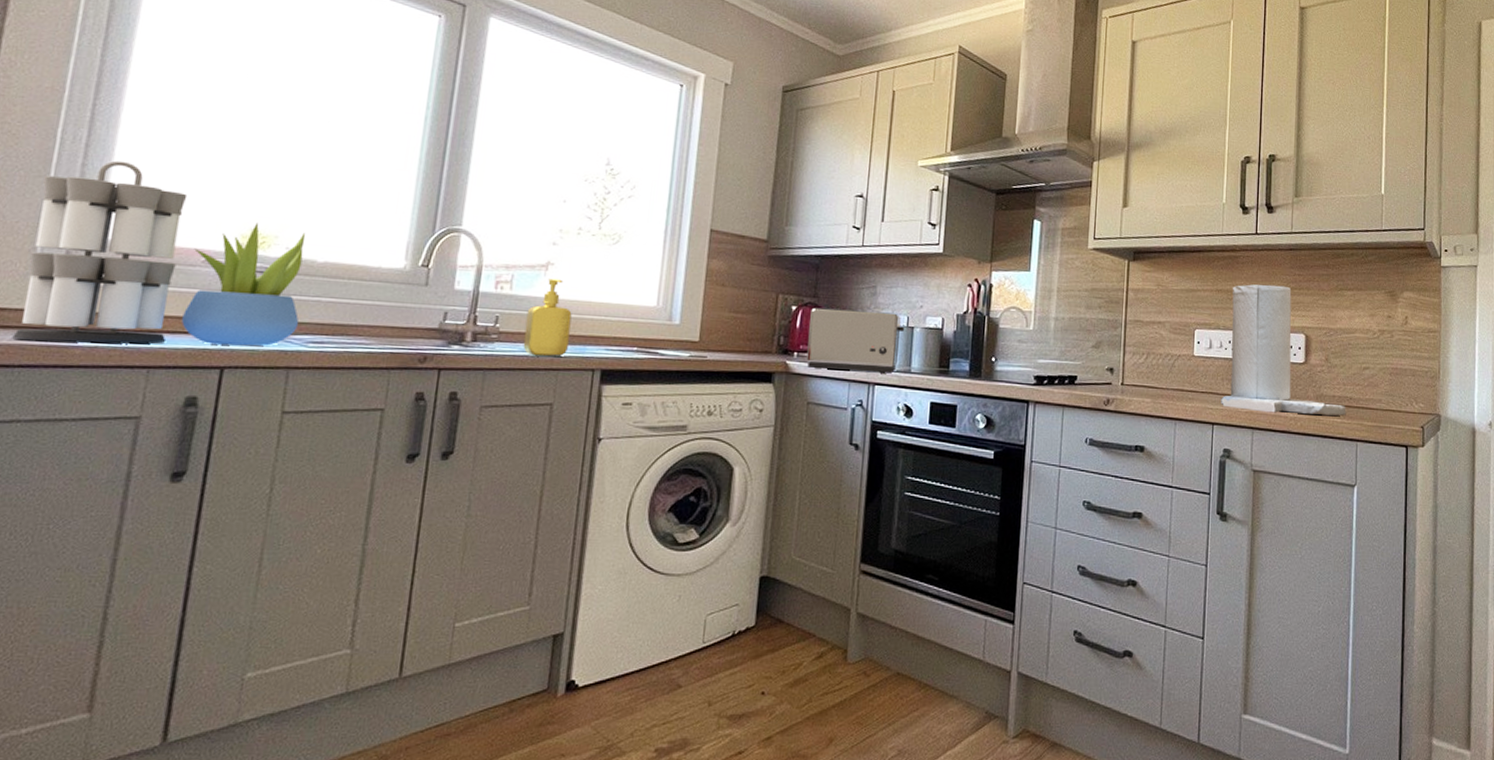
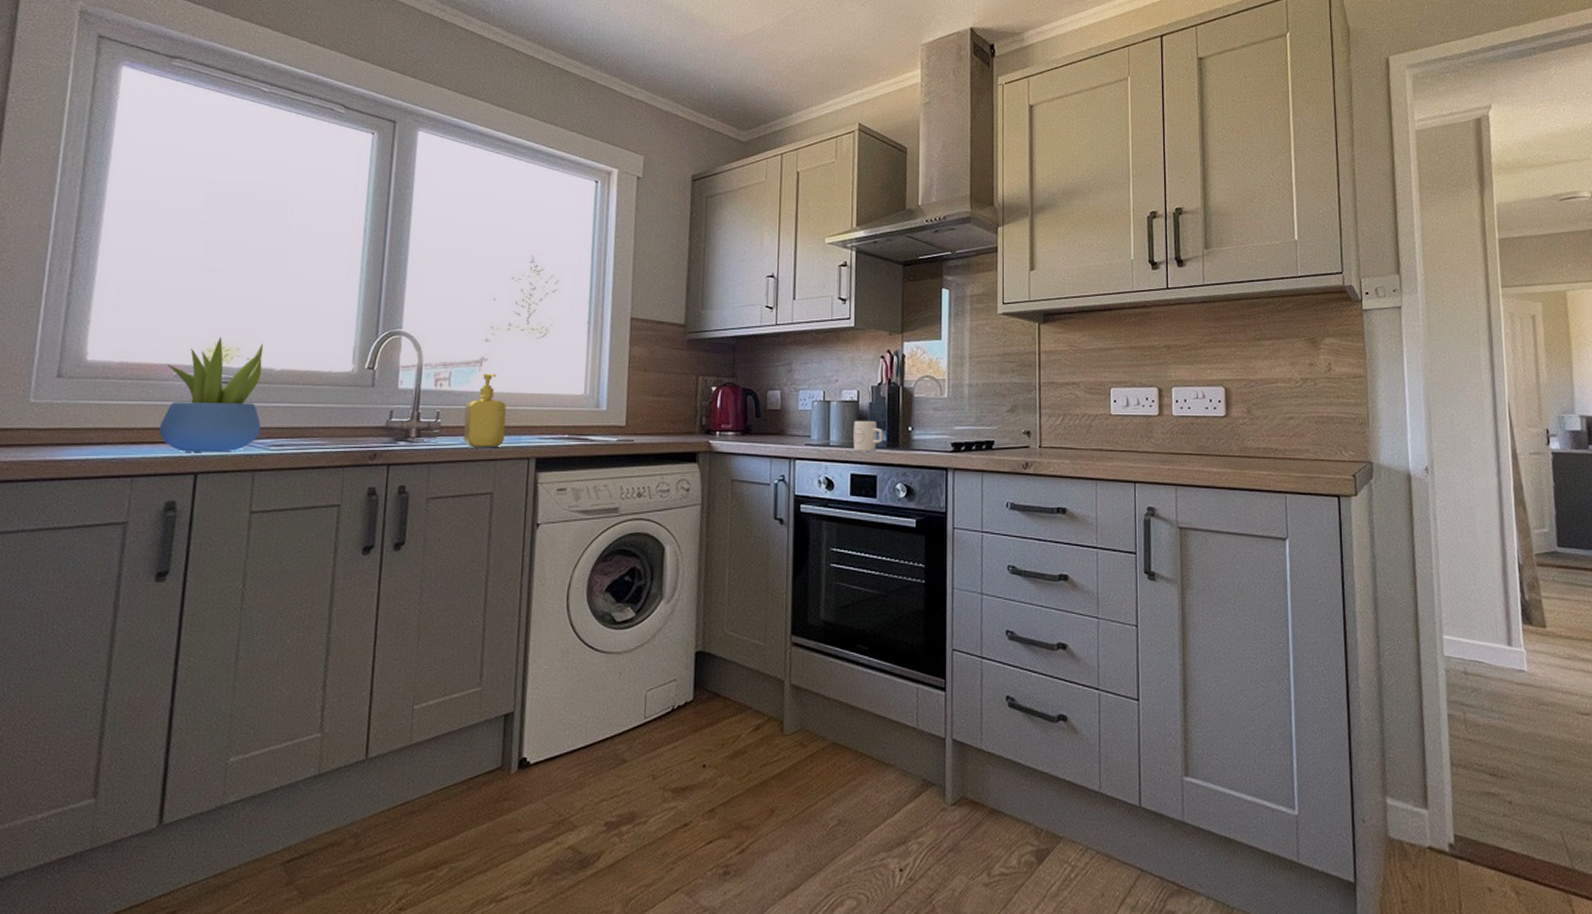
spice rack: present [12,160,188,344] -> none [15,288,159,457]
toaster: present [806,307,905,374] -> none [728,387,822,448]
mug: none [934,348,966,380] -> present [852,420,883,451]
paper towel: present [1221,284,1346,416] -> none [1141,339,1273,469]

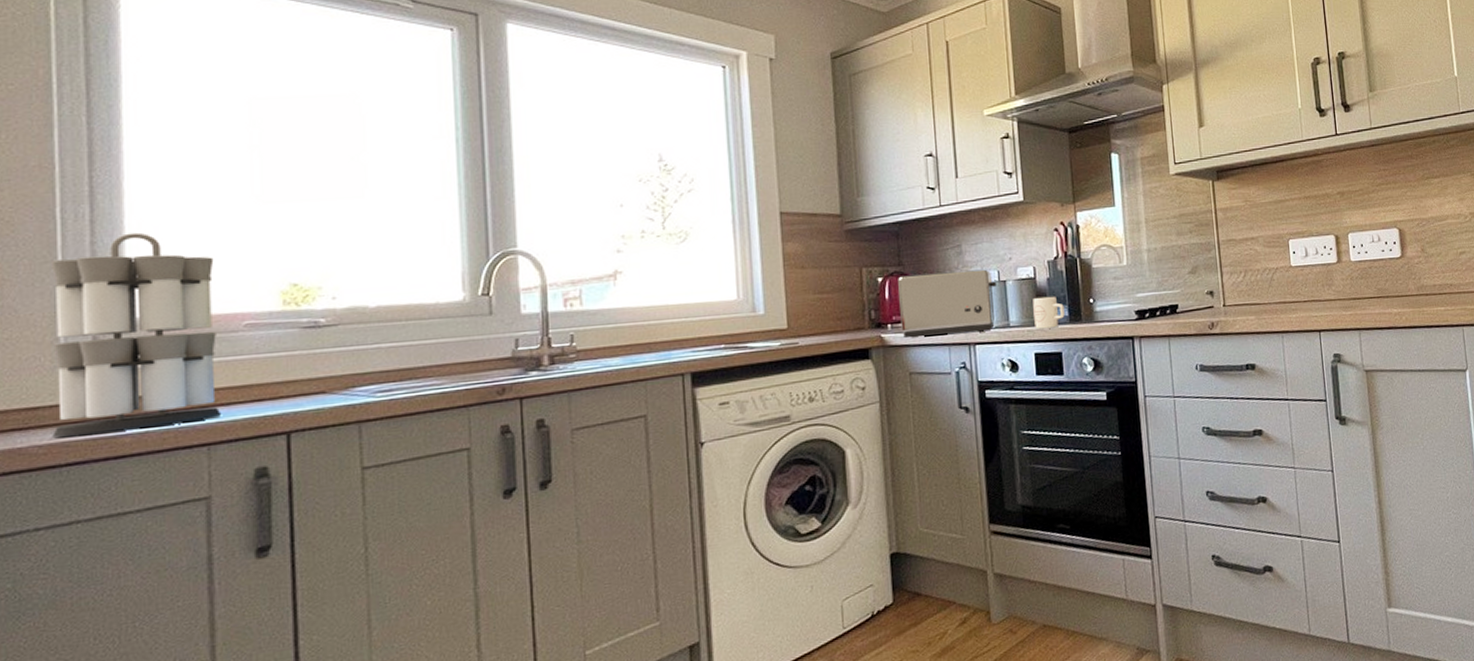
spice rack: none [15,288,159,457] -> present [49,232,222,437]
succulent plant: present [159,337,264,452] -> none [233,276,362,411]
soap dispenser: present [463,373,506,448] -> none [602,287,652,370]
toaster: none [728,387,822,448] -> present [898,269,997,339]

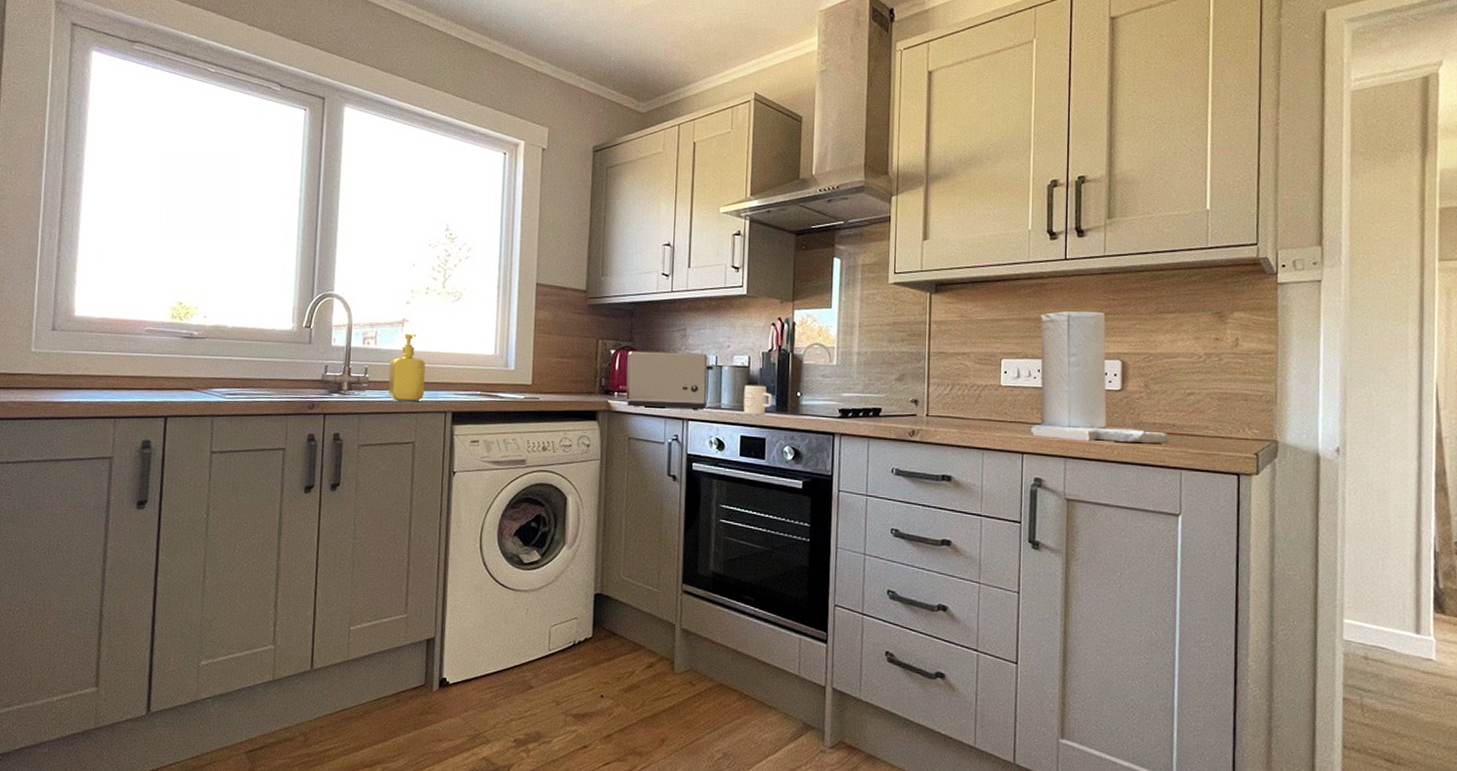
spice rack: present [49,232,222,437] -> none [22,252,131,400]
soap dispenser: none [602,287,652,370] -> present [388,333,425,402]
paper towel: none [1319,183,1449,313] -> present [1030,310,1169,444]

